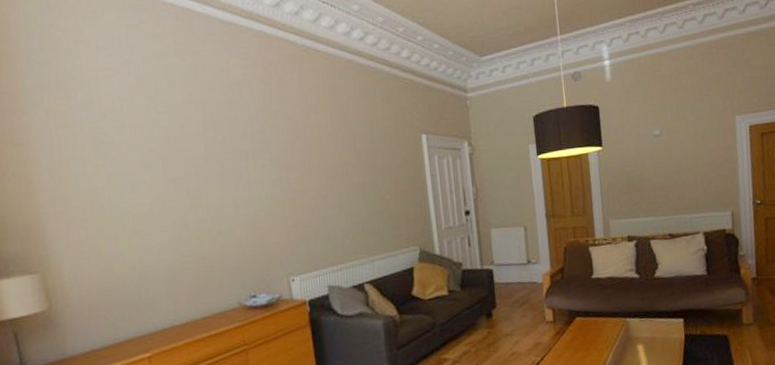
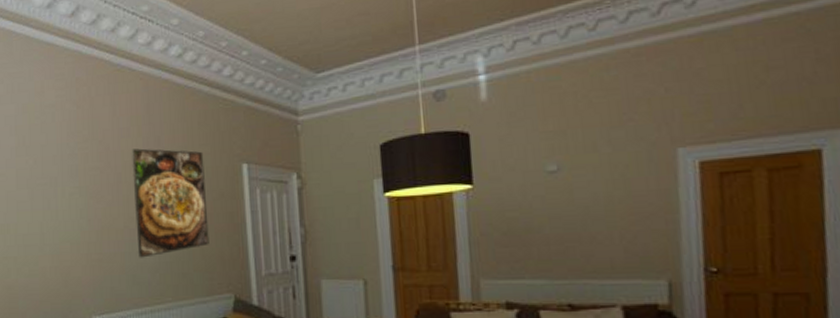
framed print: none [320,122,396,221] -> present [132,148,209,258]

